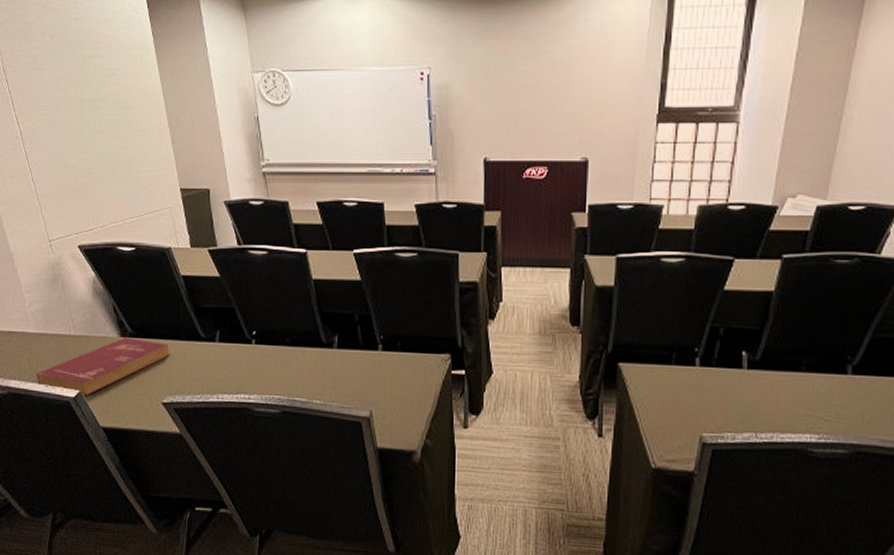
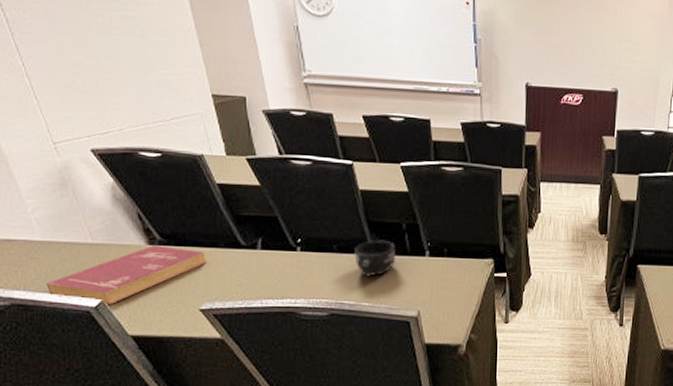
mug: none [307,332,349,372] -> present [354,240,396,277]

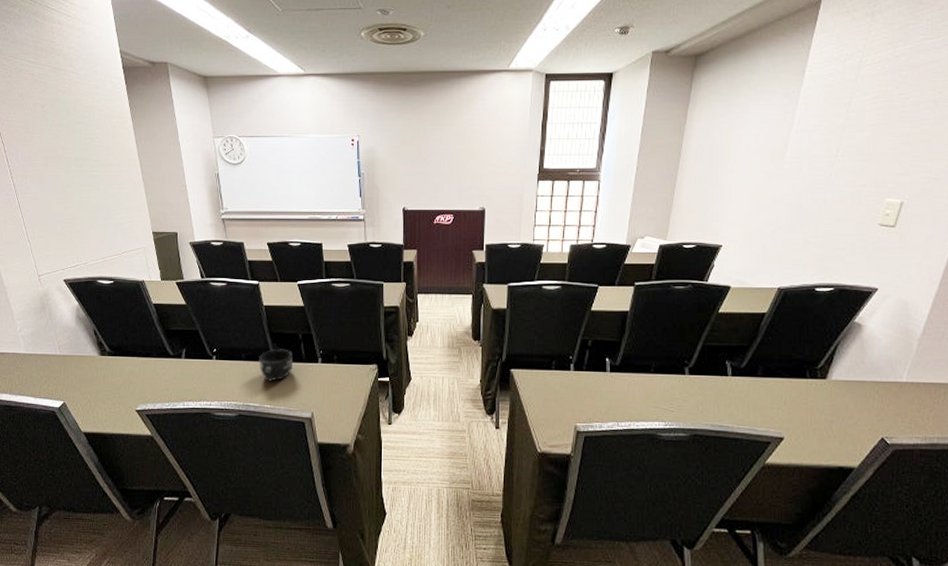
book: present [47,245,207,305] -> none [26,356,143,406]

